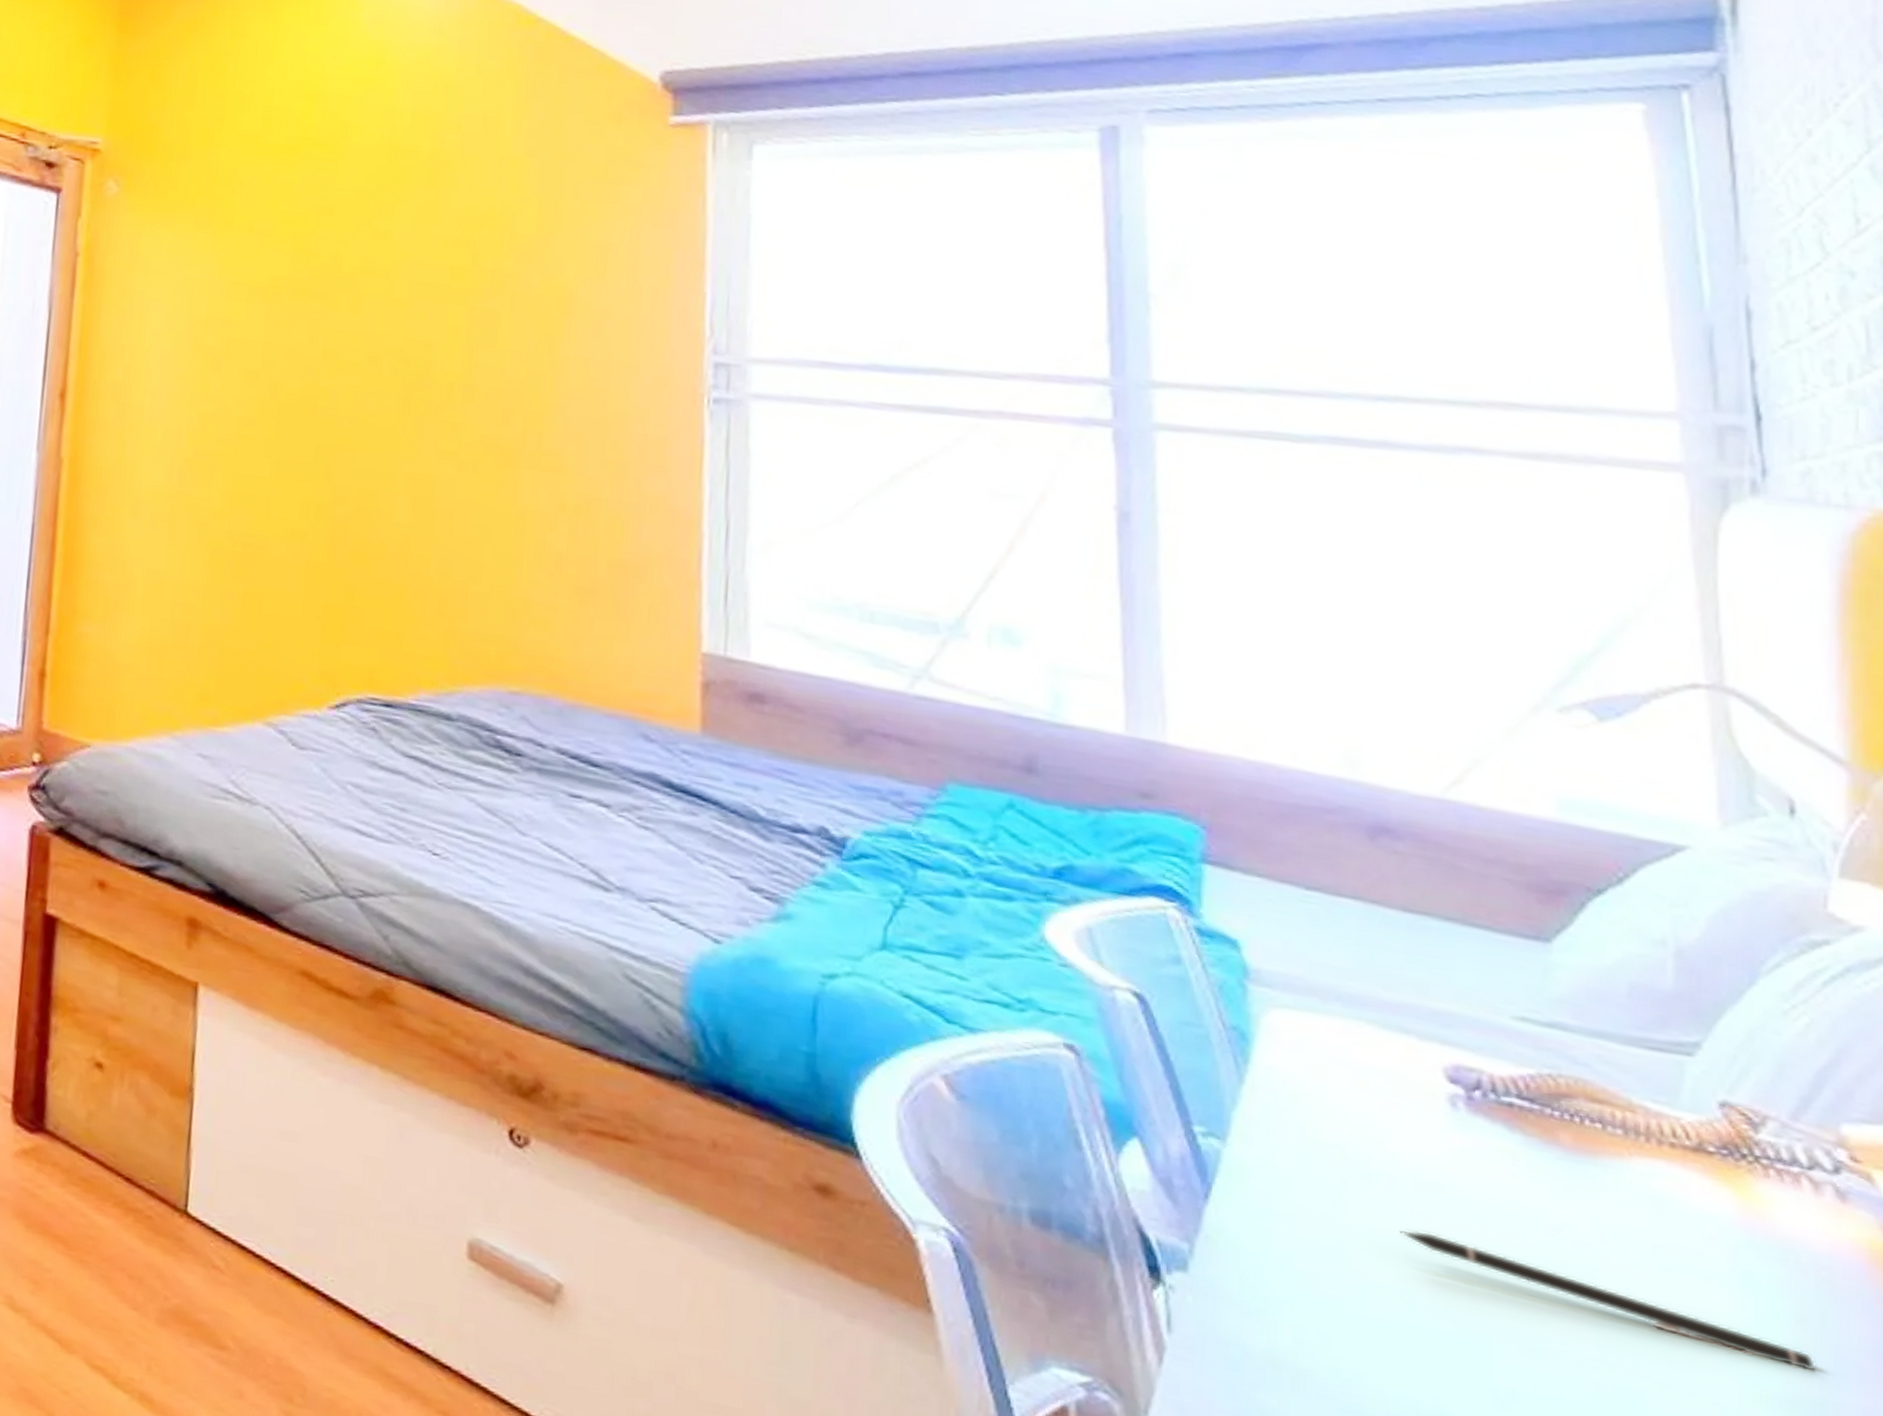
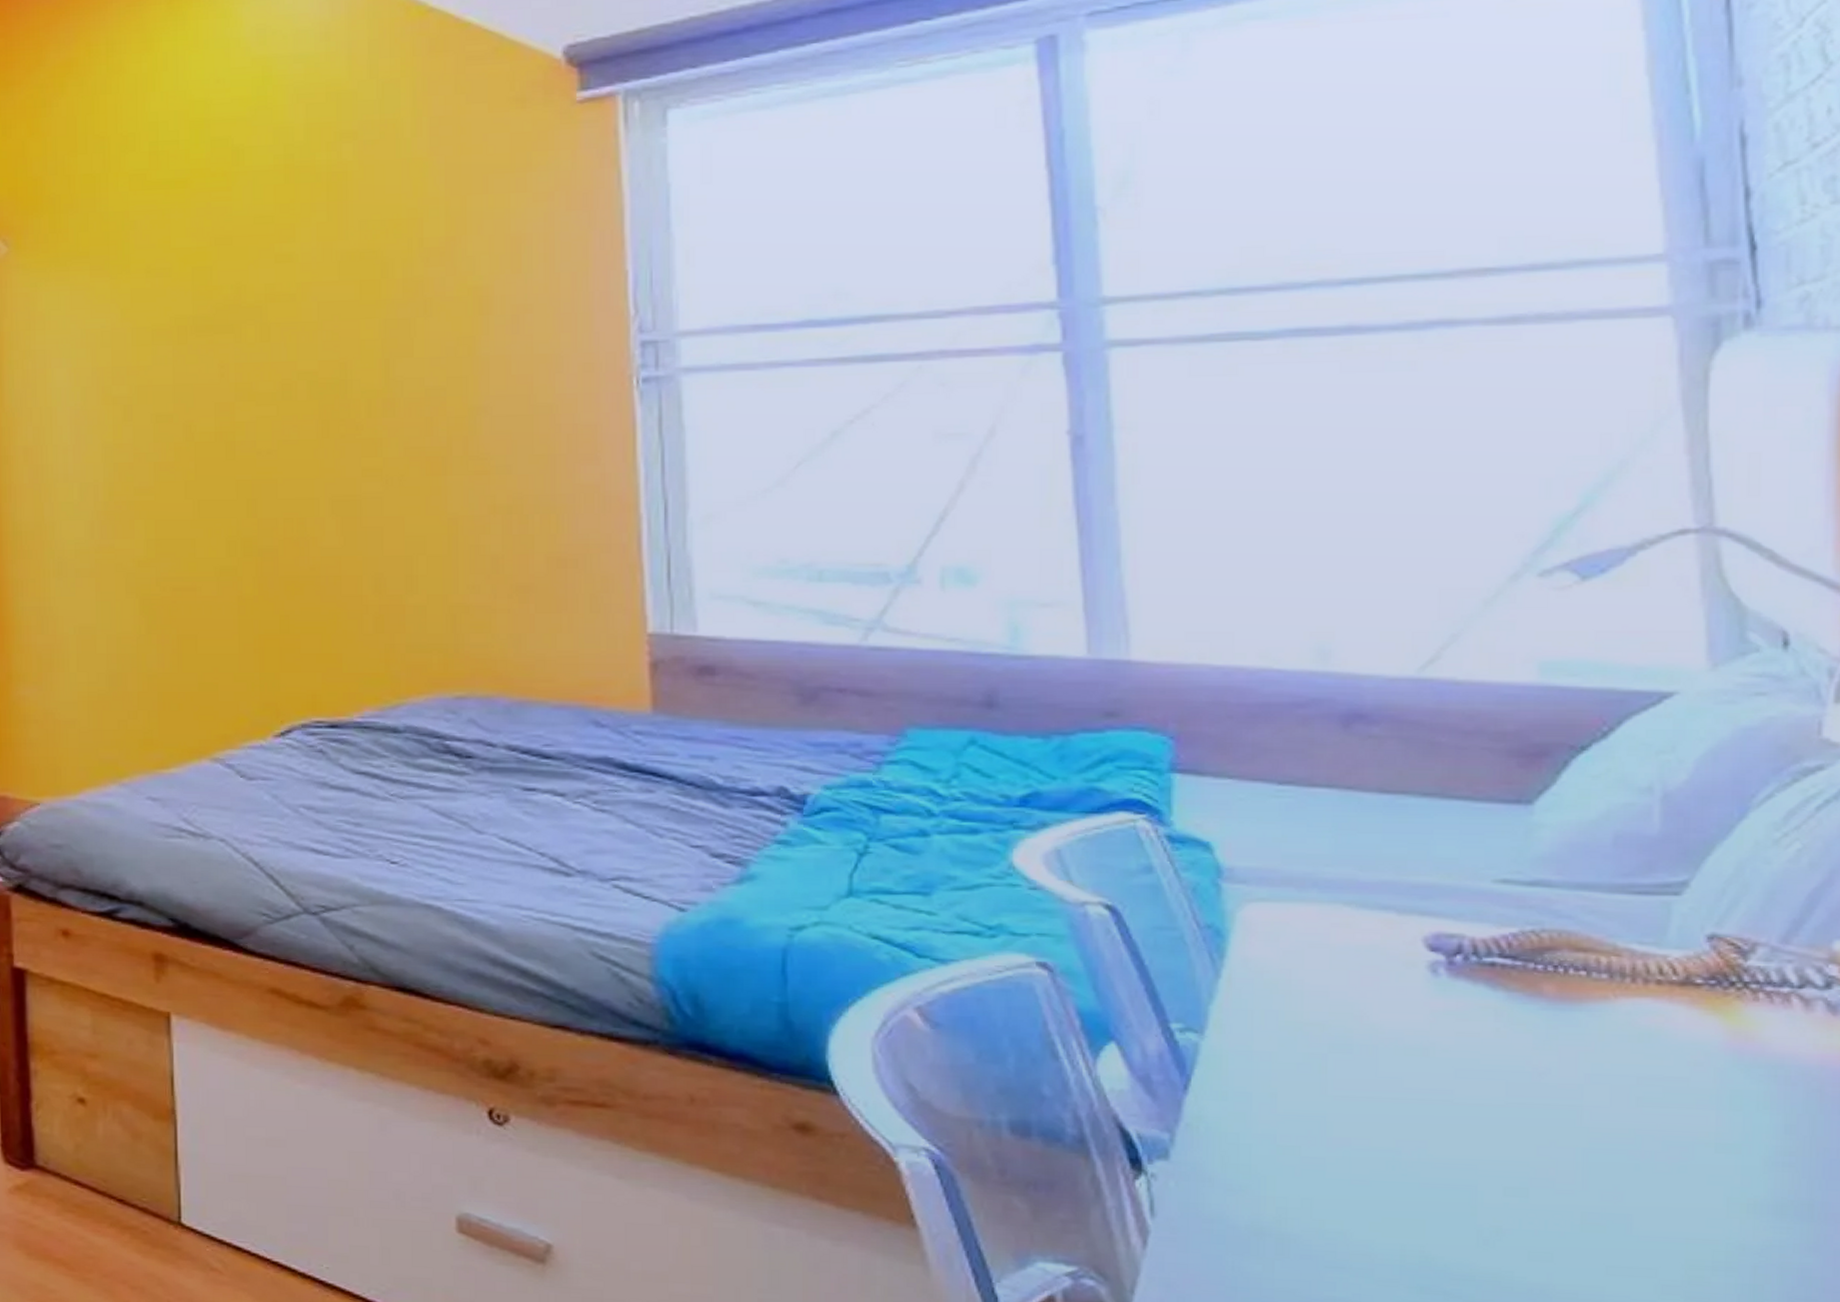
pen: present [1399,1230,1815,1370] -> none [1381,1093,1804,1176]

